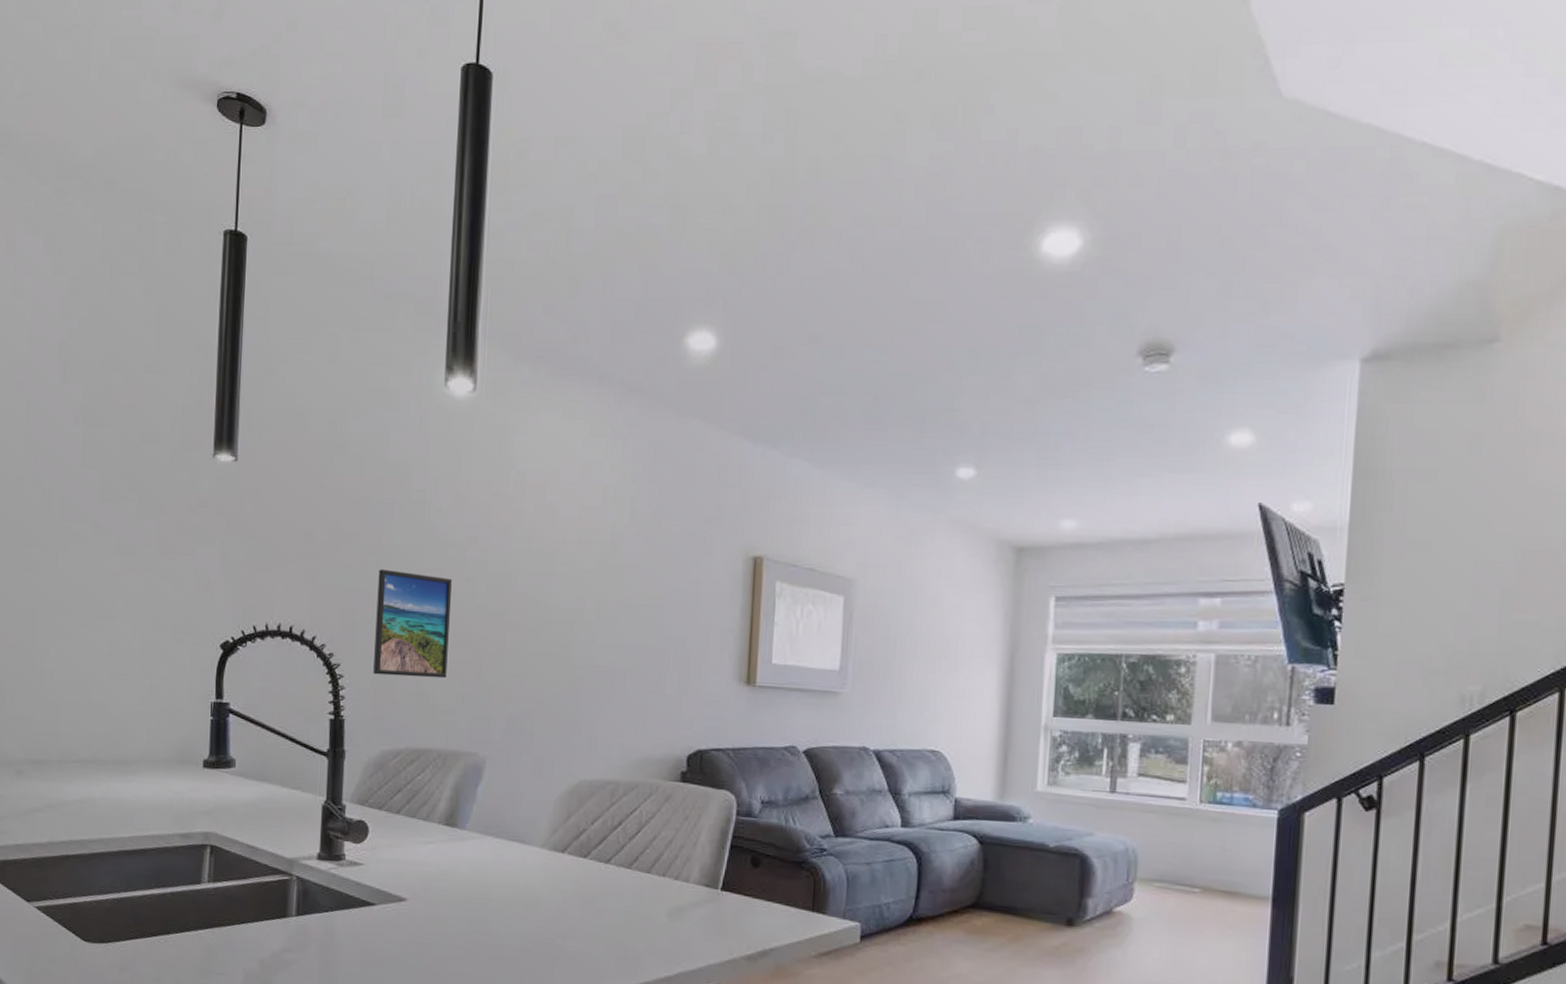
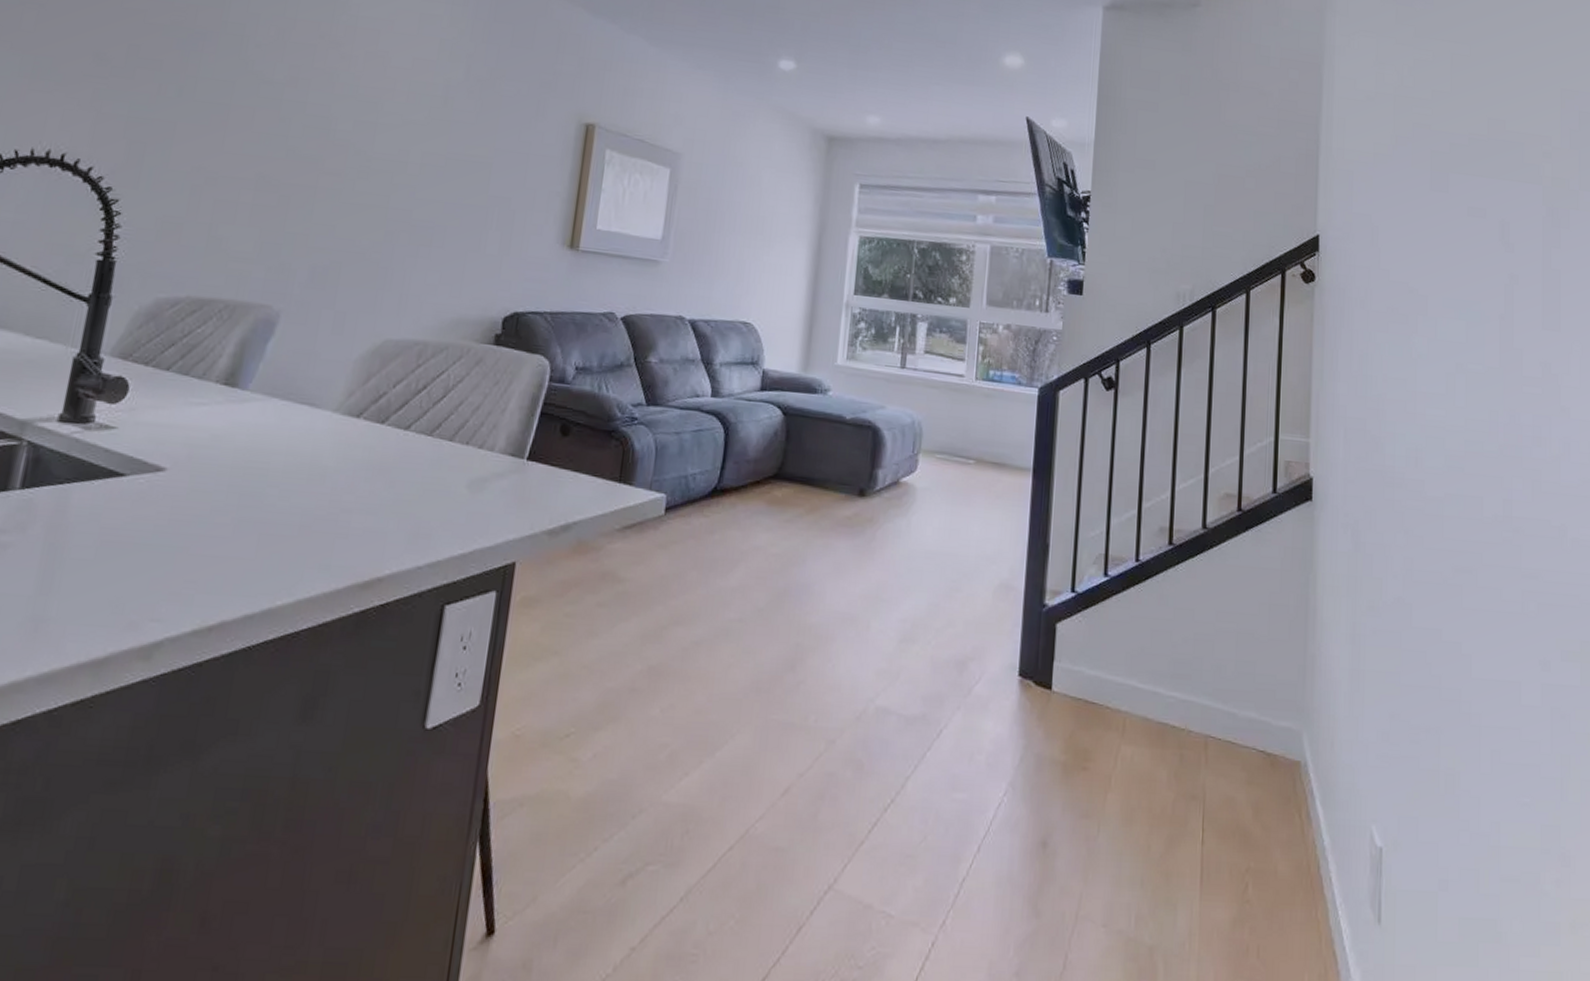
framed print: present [373,569,453,679] -> none [158,101,265,223]

